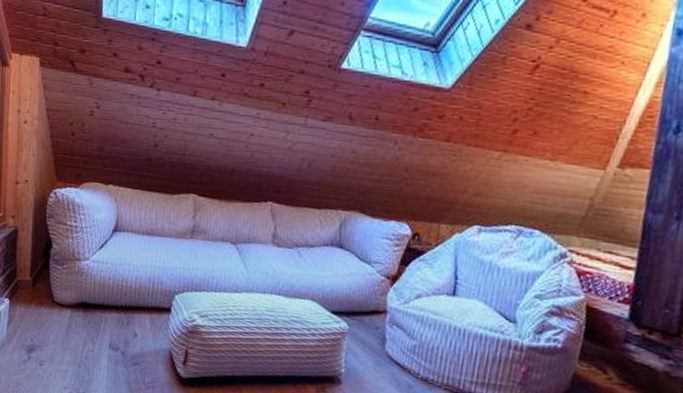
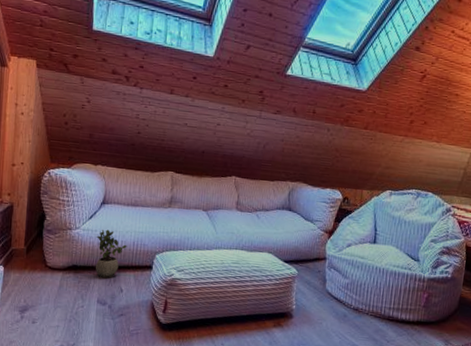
potted plant: none [107,262,142,320] -> present [96,229,127,279]

